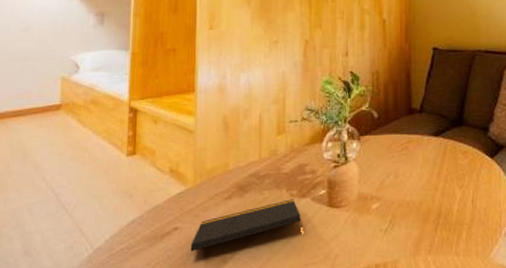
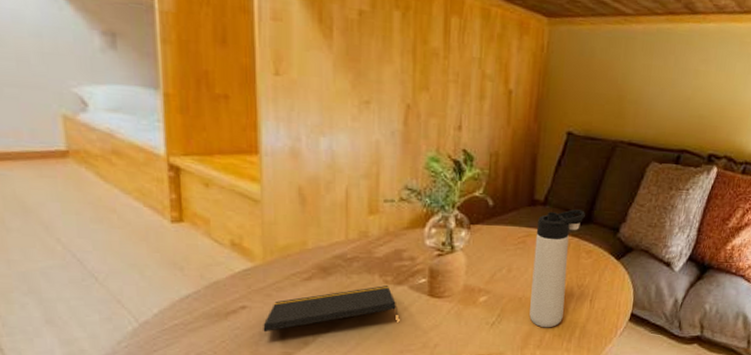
thermos bottle: none [416,114,457,232] -> present [529,209,585,328]

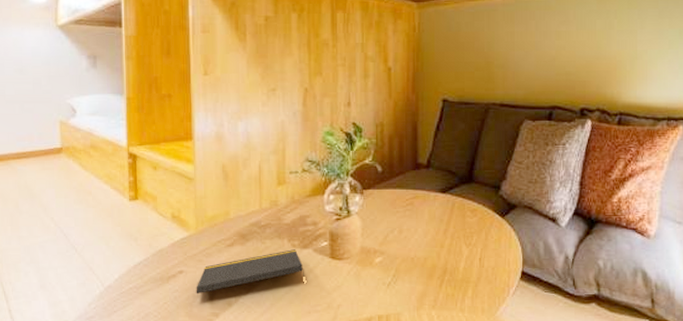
thermos bottle: present [529,209,585,328] -> none [422,170,466,288]

